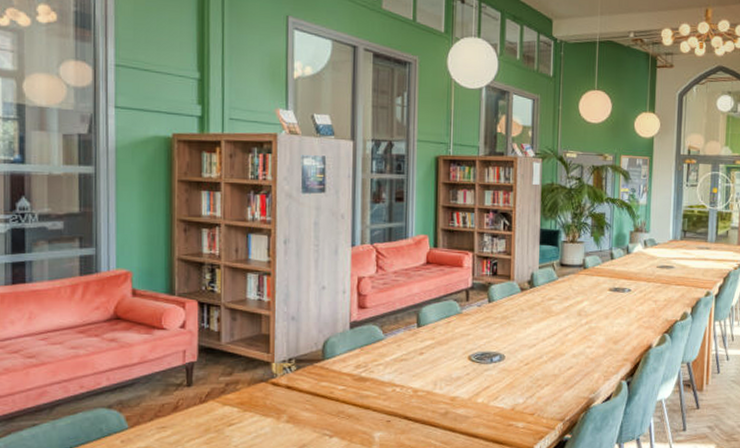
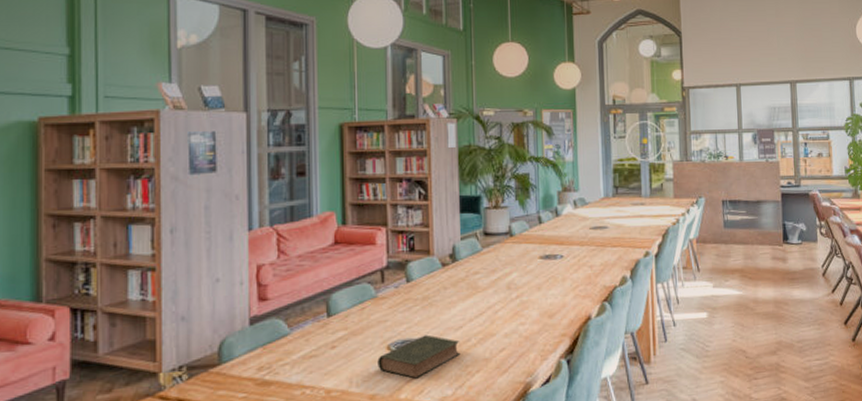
book: none [459,349,533,387] -> present [377,334,461,379]

